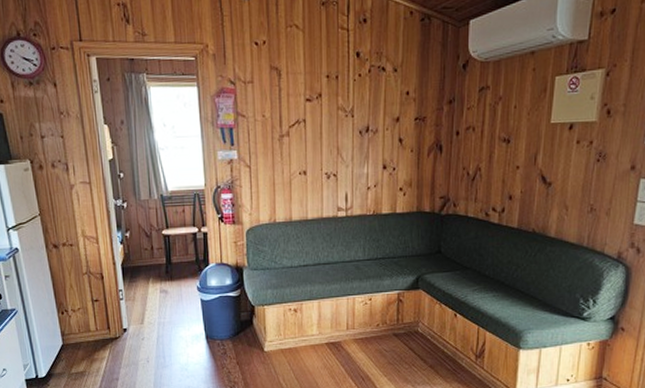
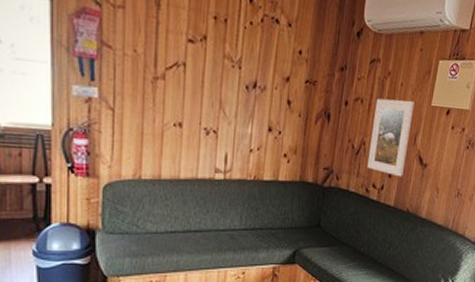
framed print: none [485,121,531,198] -> present [367,98,414,177]

